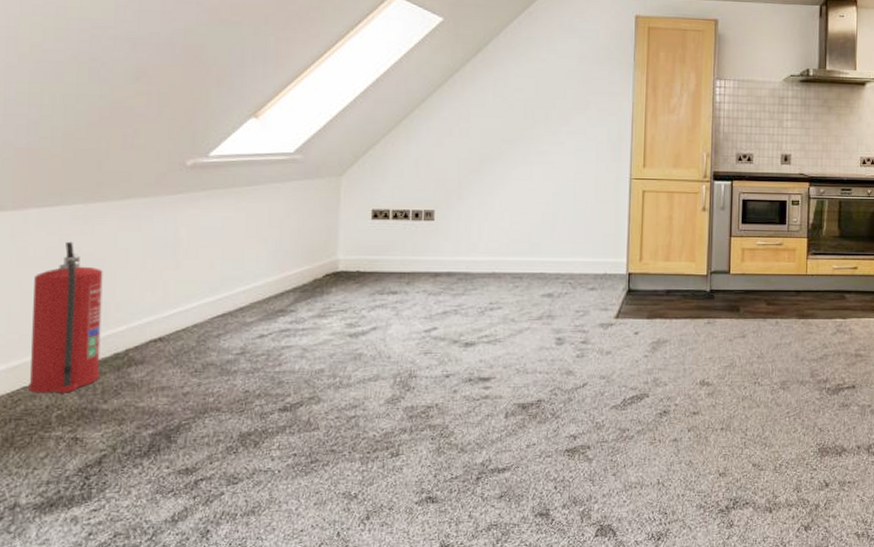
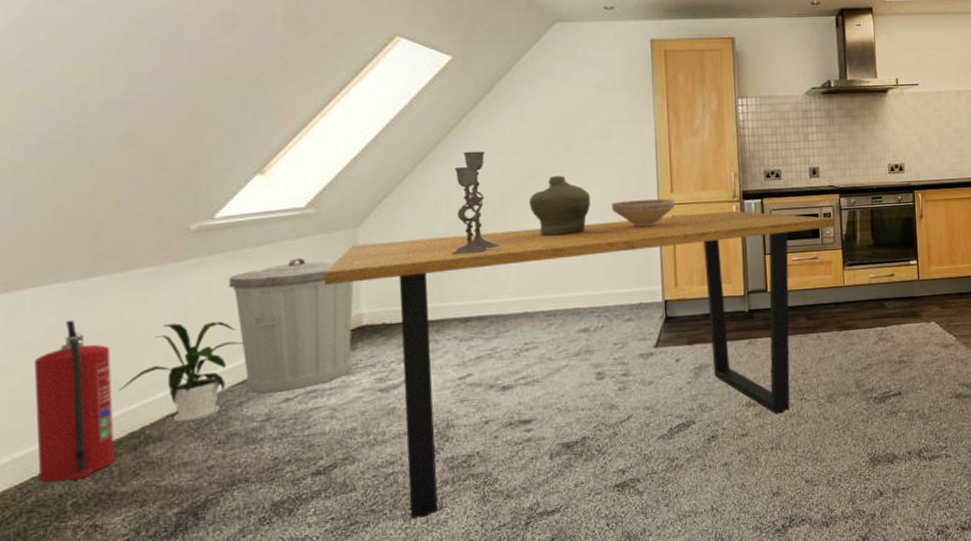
house plant: none [107,253,229,348] -> present [118,321,247,423]
trash can: none [217,200,333,328] -> present [229,257,354,394]
dining table: none [305,190,803,462] -> present [323,211,835,519]
candlestick: none [427,111,474,212] -> present [451,151,500,256]
jar: none [505,142,564,200] -> present [528,176,590,236]
decorative bowl: none [585,172,647,200] -> present [612,198,675,228]

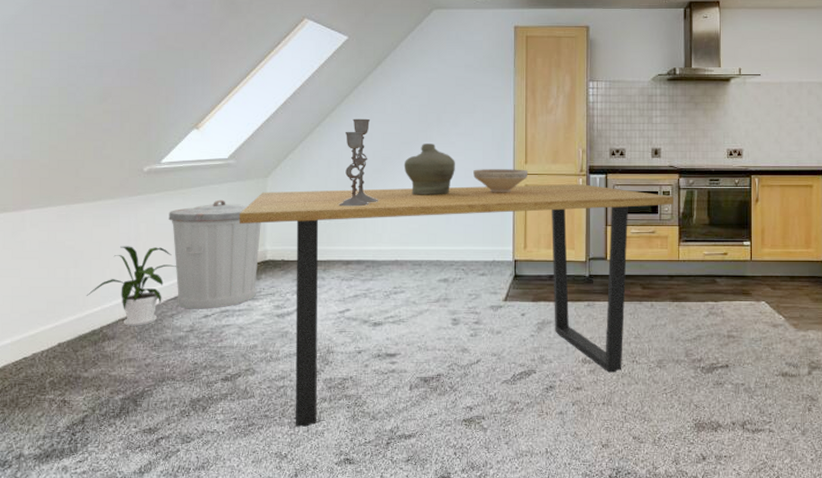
fire extinguisher: present [35,320,115,483] -> none [28,236,82,363]

